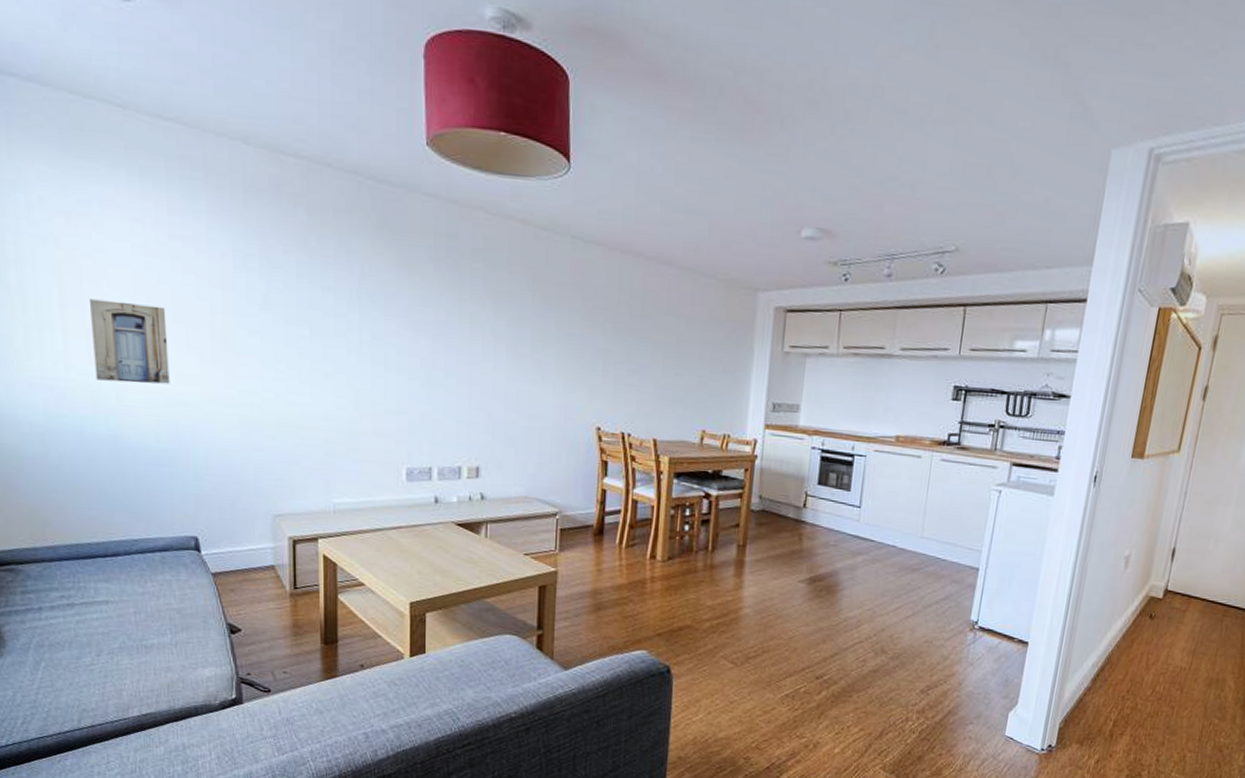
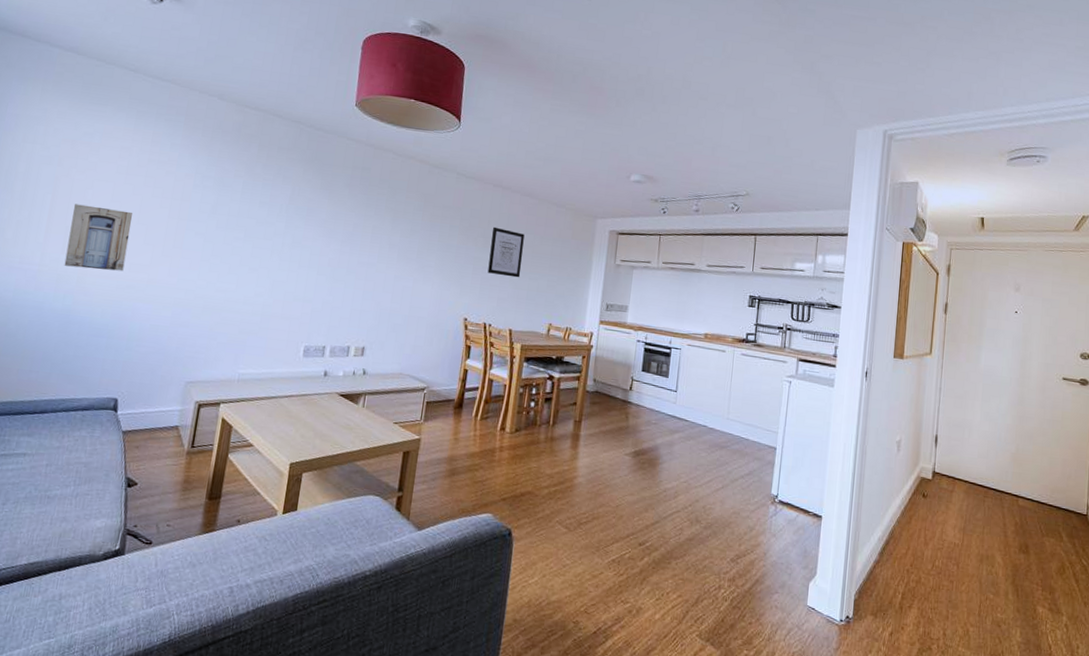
wall art: none [621,308,665,374] -> present [487,226,525,278]

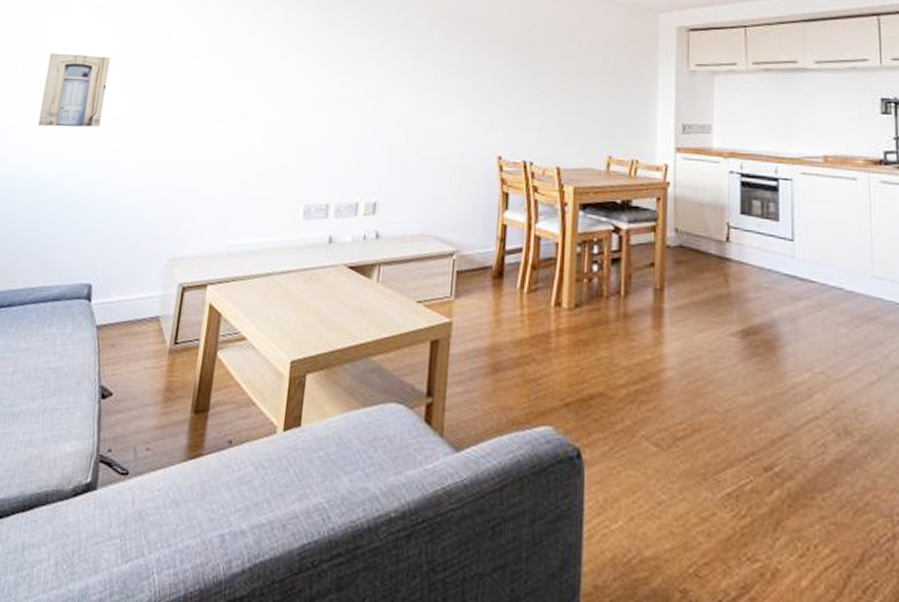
wall art: present [487,226,525,278] -> none [523,35,567,99]

